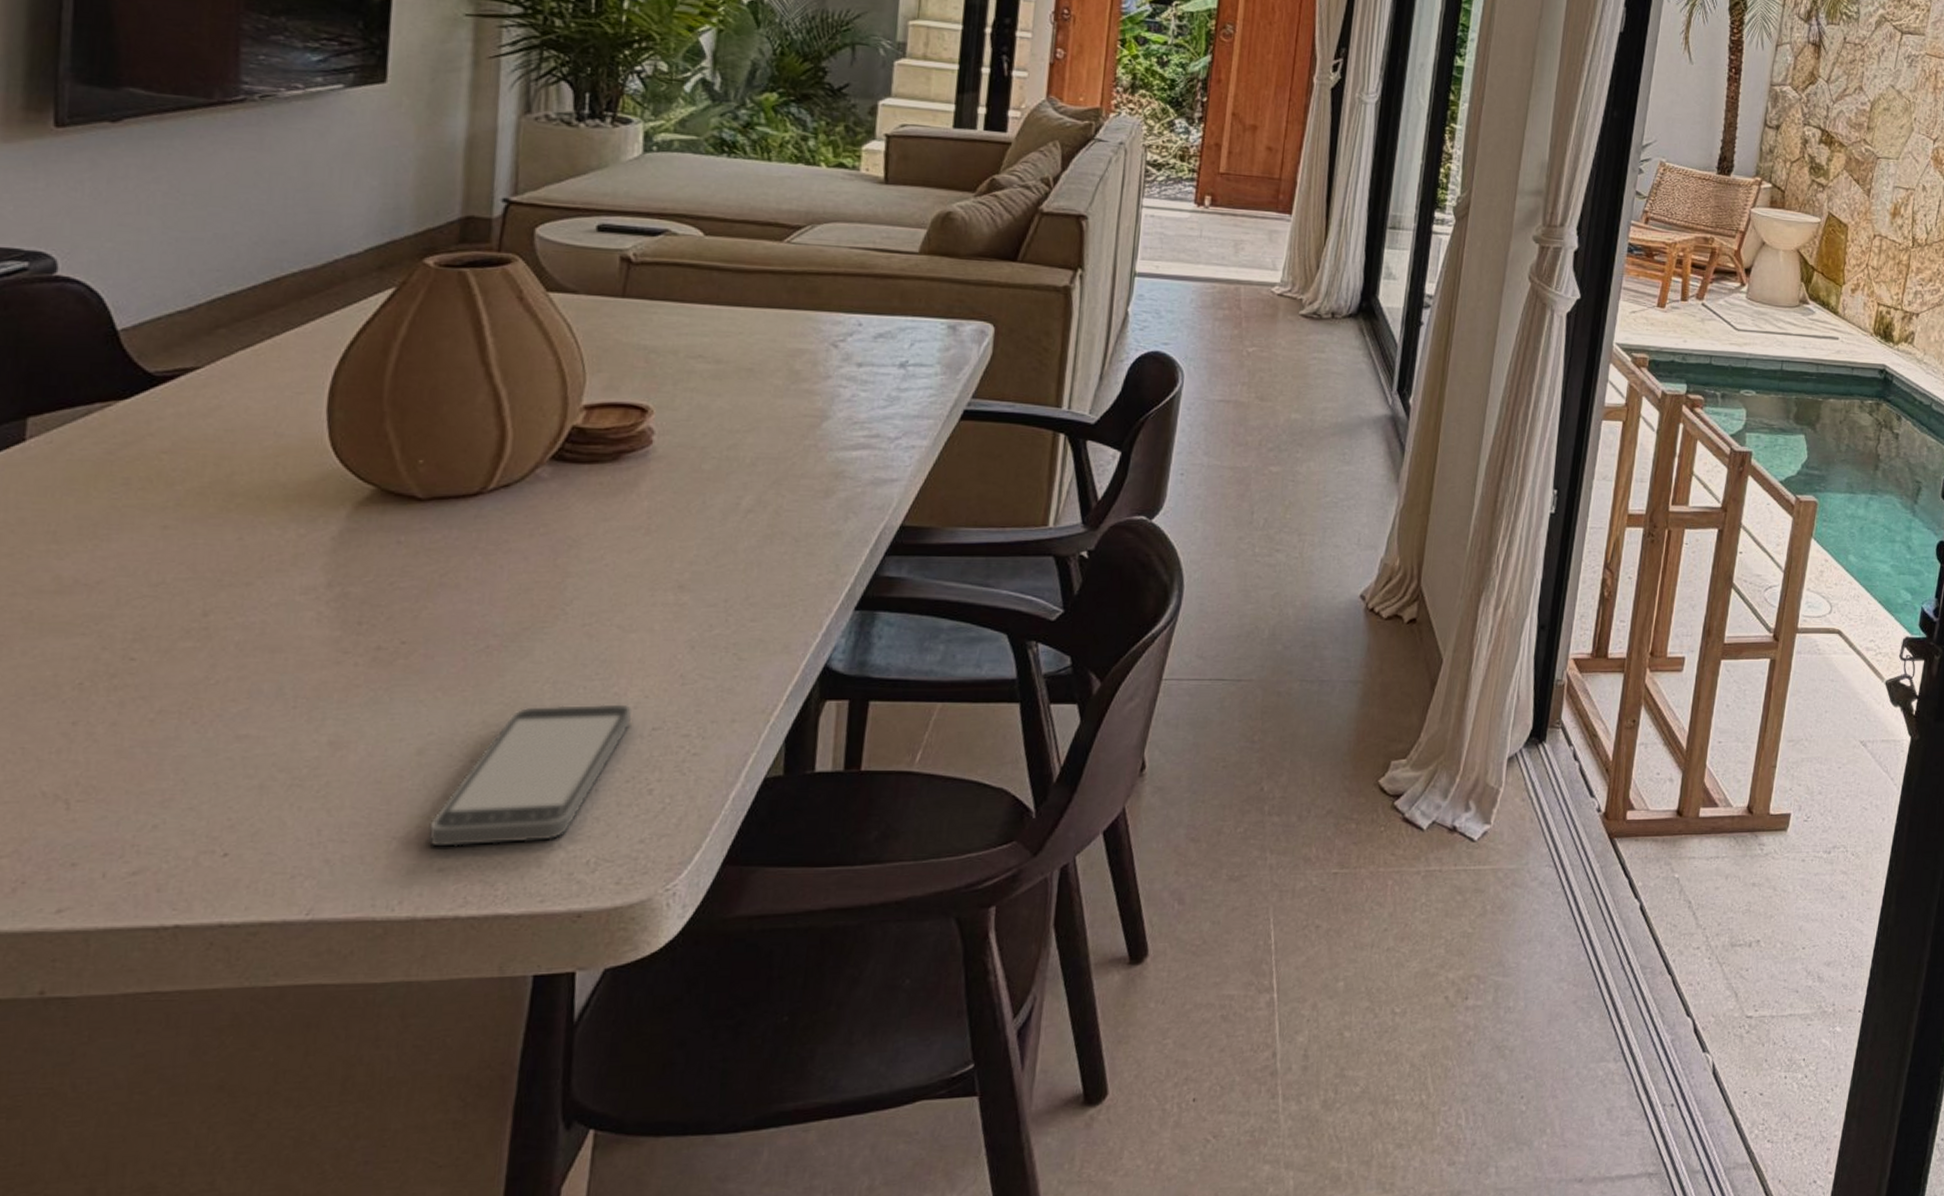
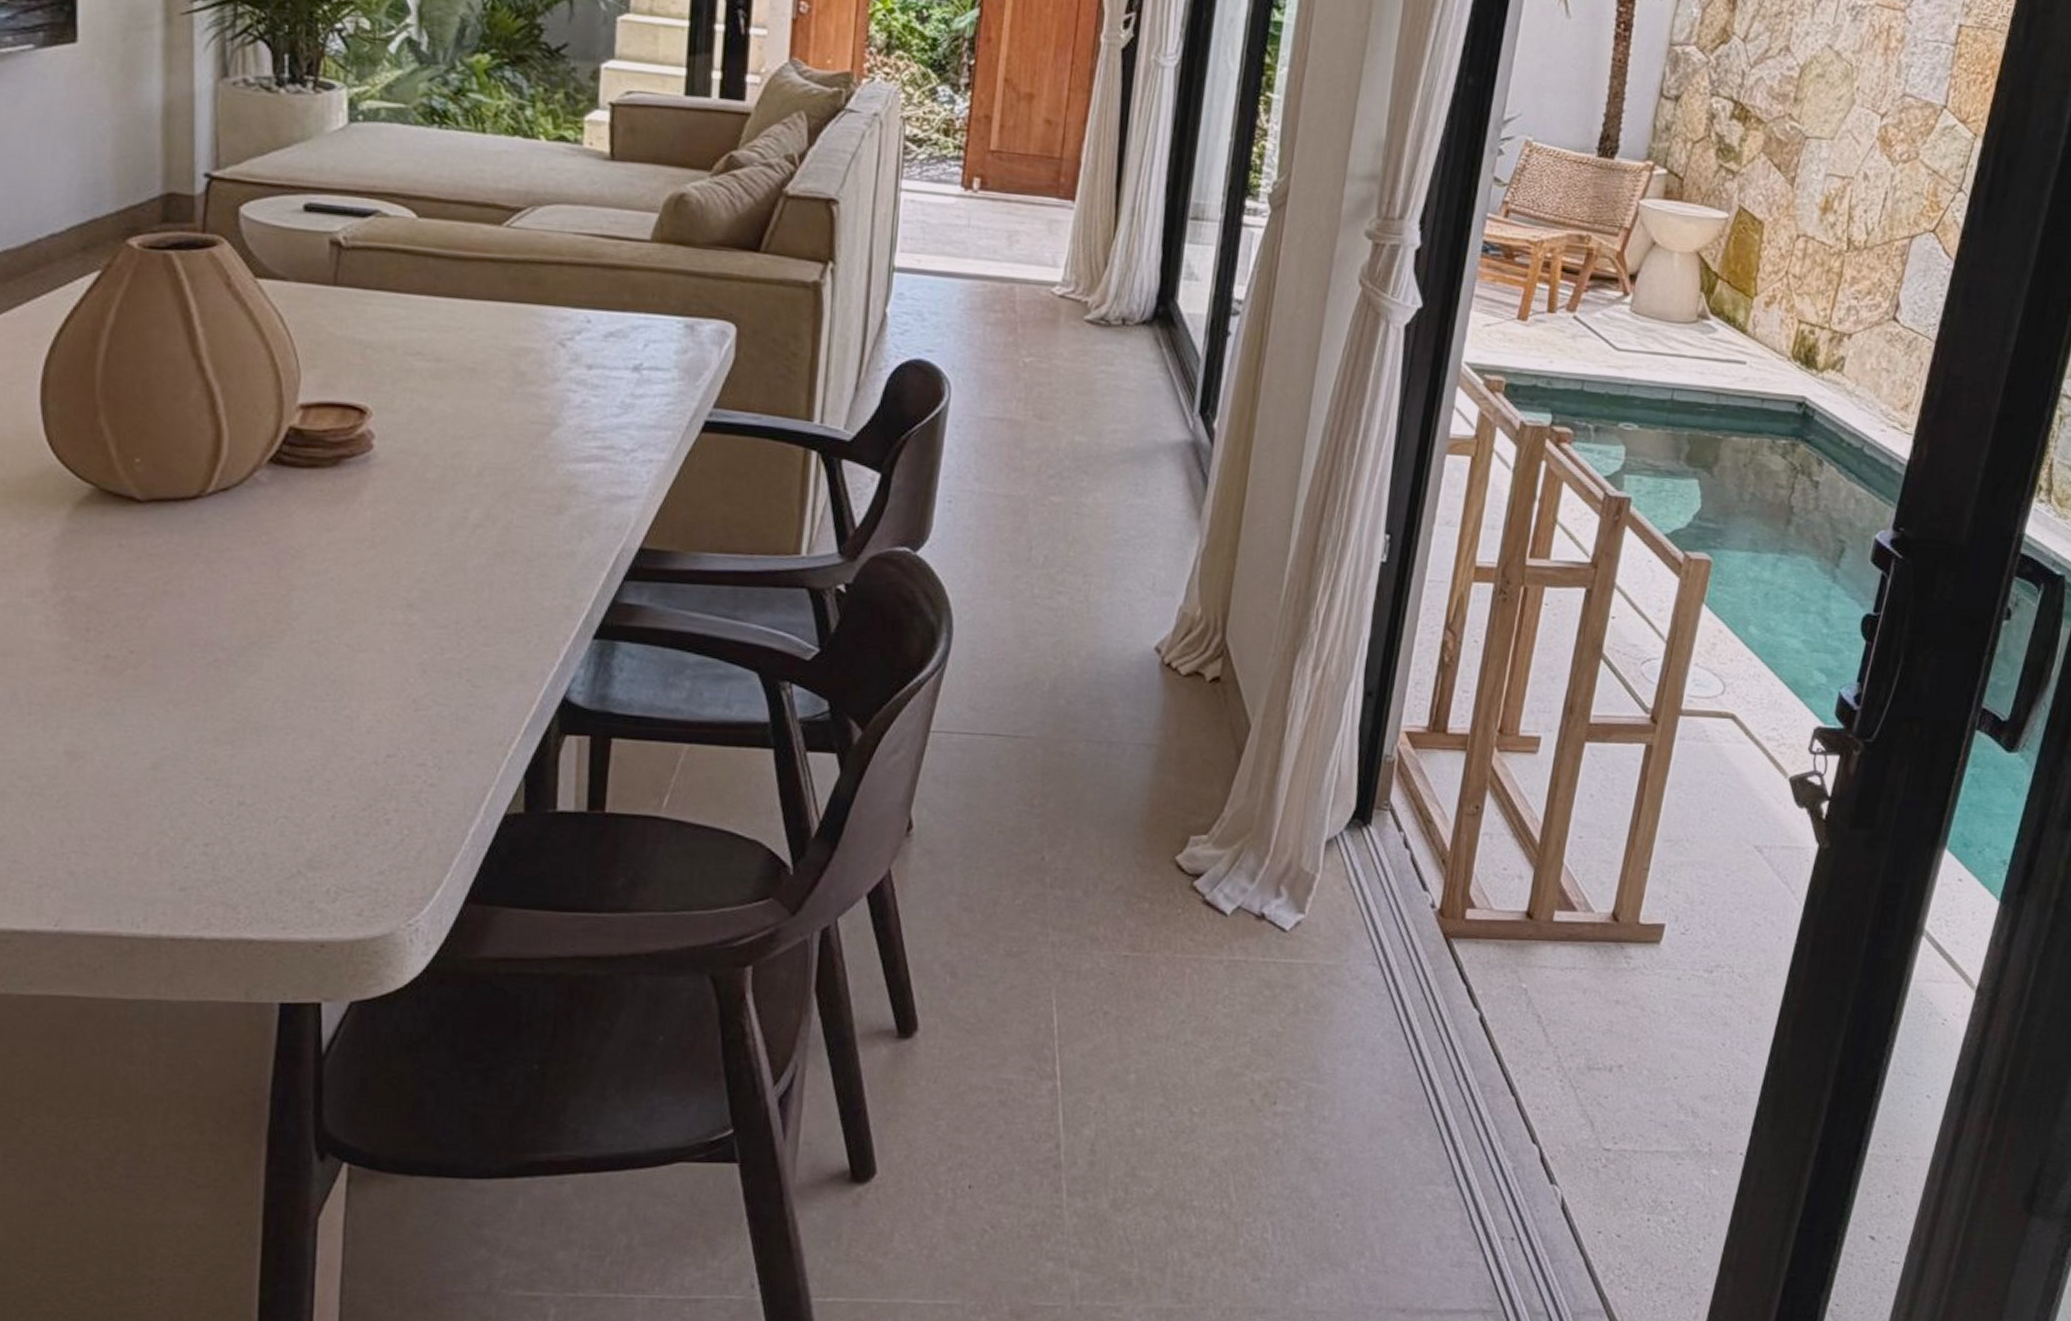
smartphone: present [428,704,633,846] -> none [168,725,366,866]

